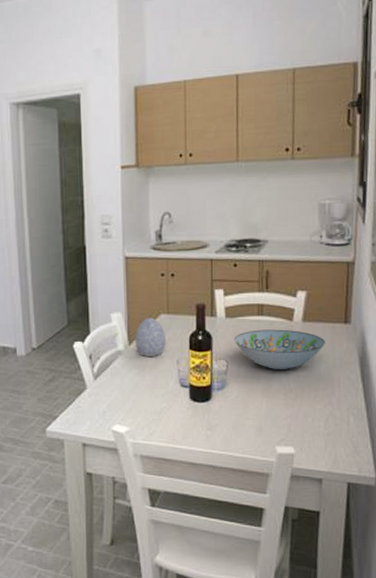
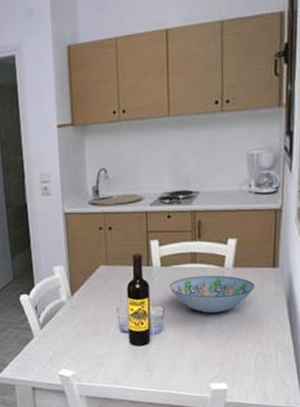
decorative egg: present [135,317,166,358] -> none [77,269,106,307]

